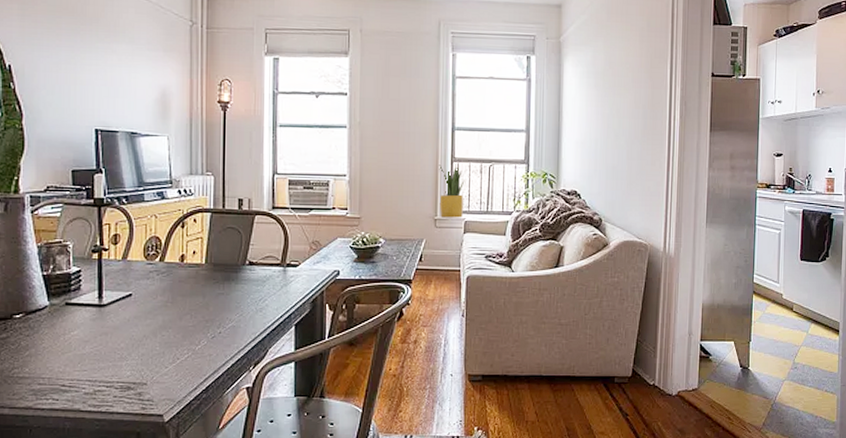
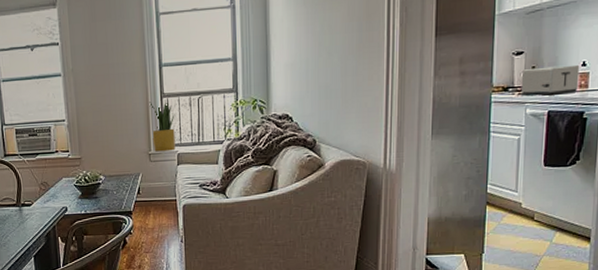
toaster: none [781,169,827,196] -> present [522,64,580,96]

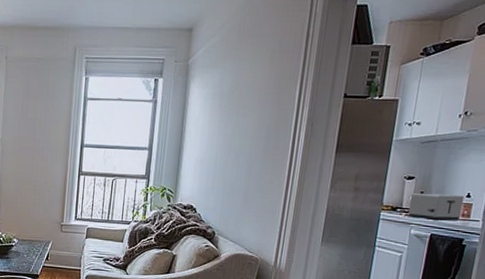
planter: present [149,99,175,152] -> none [65,177,90,225]

